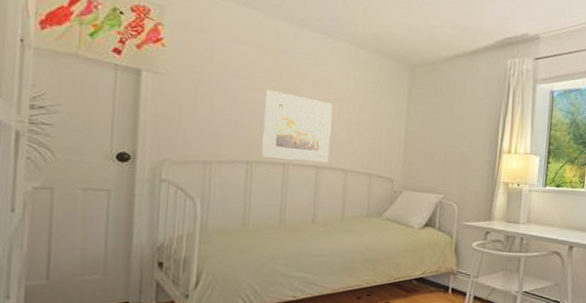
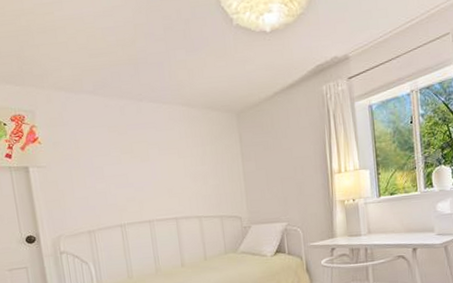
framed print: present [261,90,333,163] -> none [123,161,184,218]

